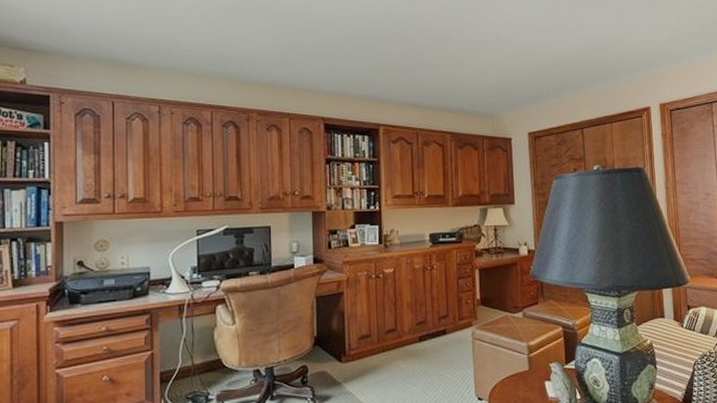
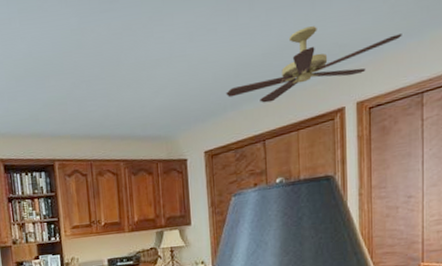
ceiling fan: none [548,33,693,94] -> present [226,26,402,103]

